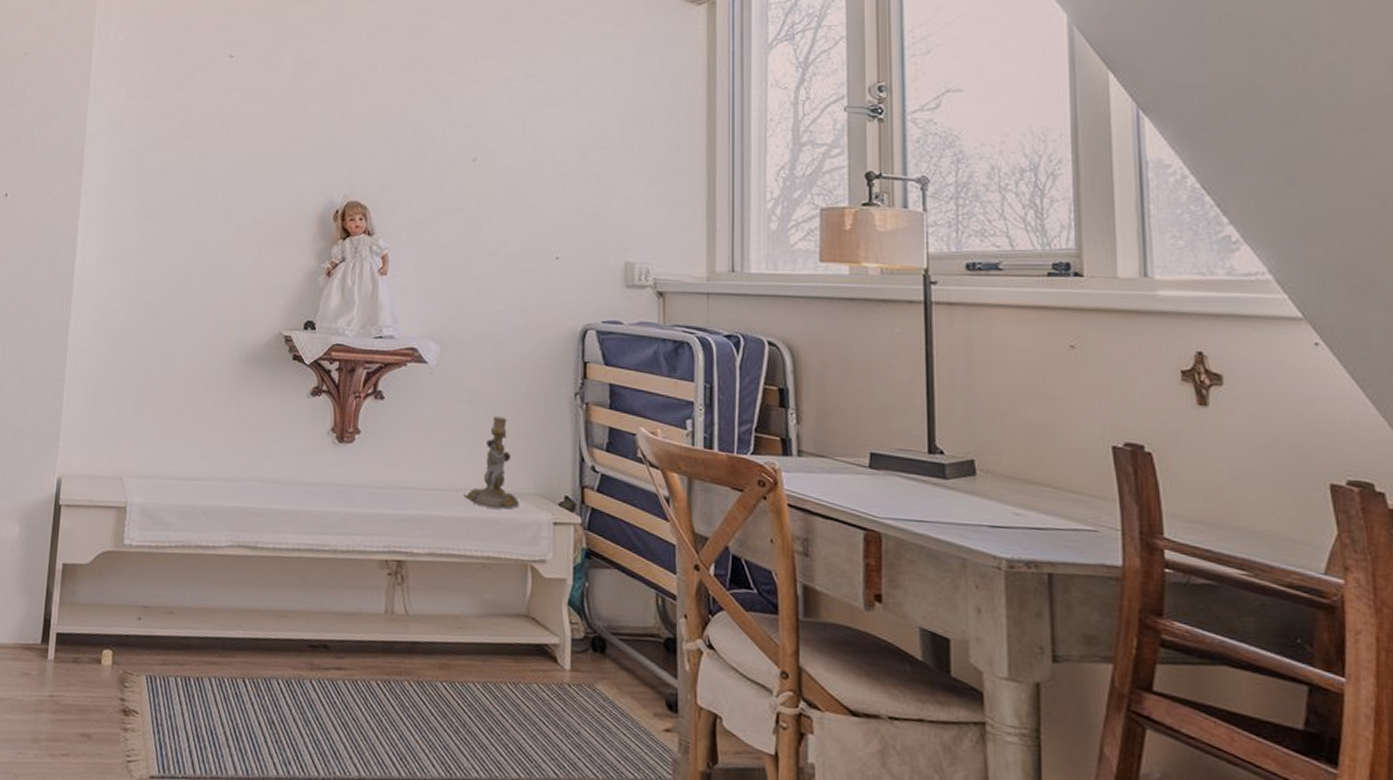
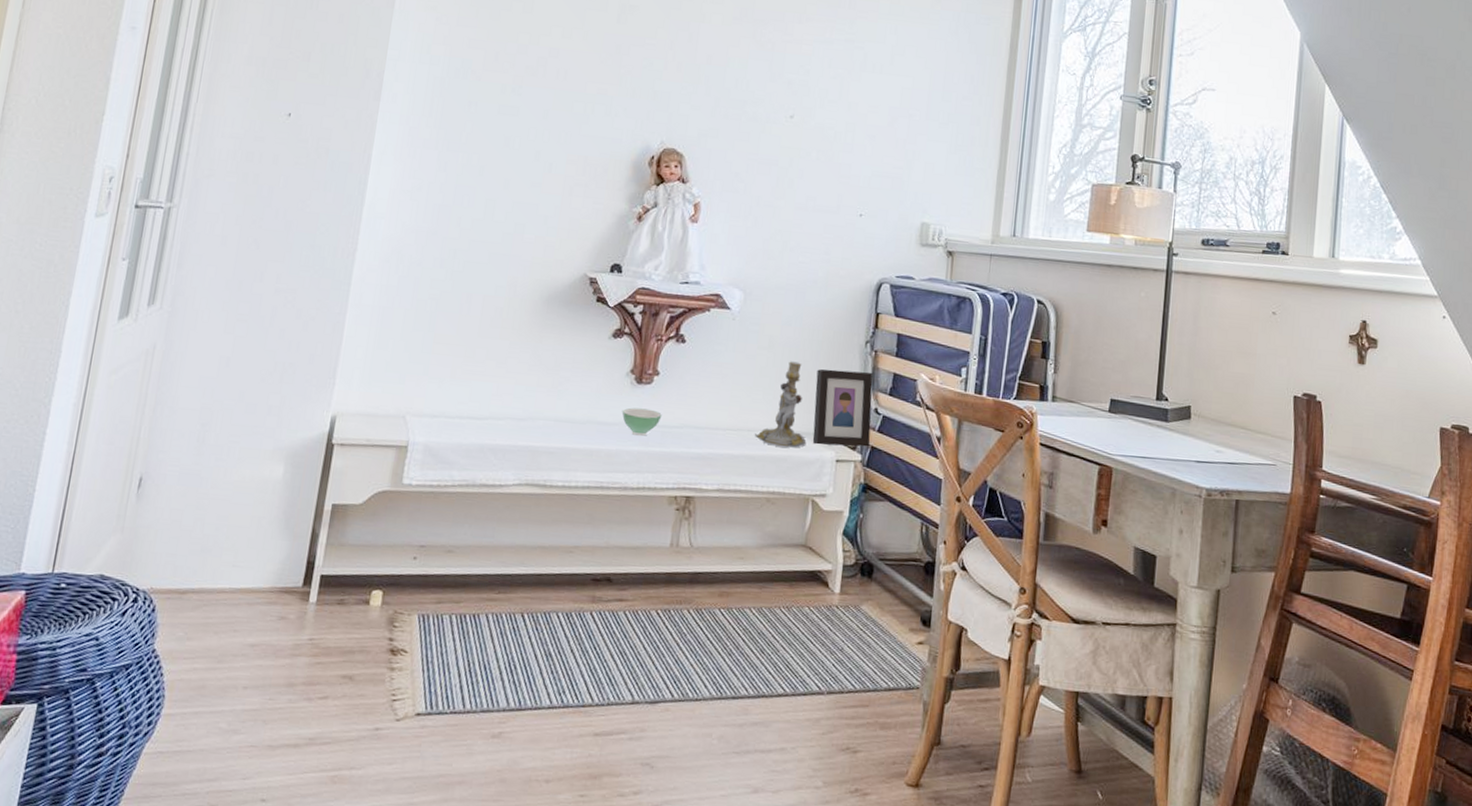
bowl: none [326,467,366,498] -> present [621,407,662,437]
picture frame: none [524,423,590,509] -> present [812,369,873,447]

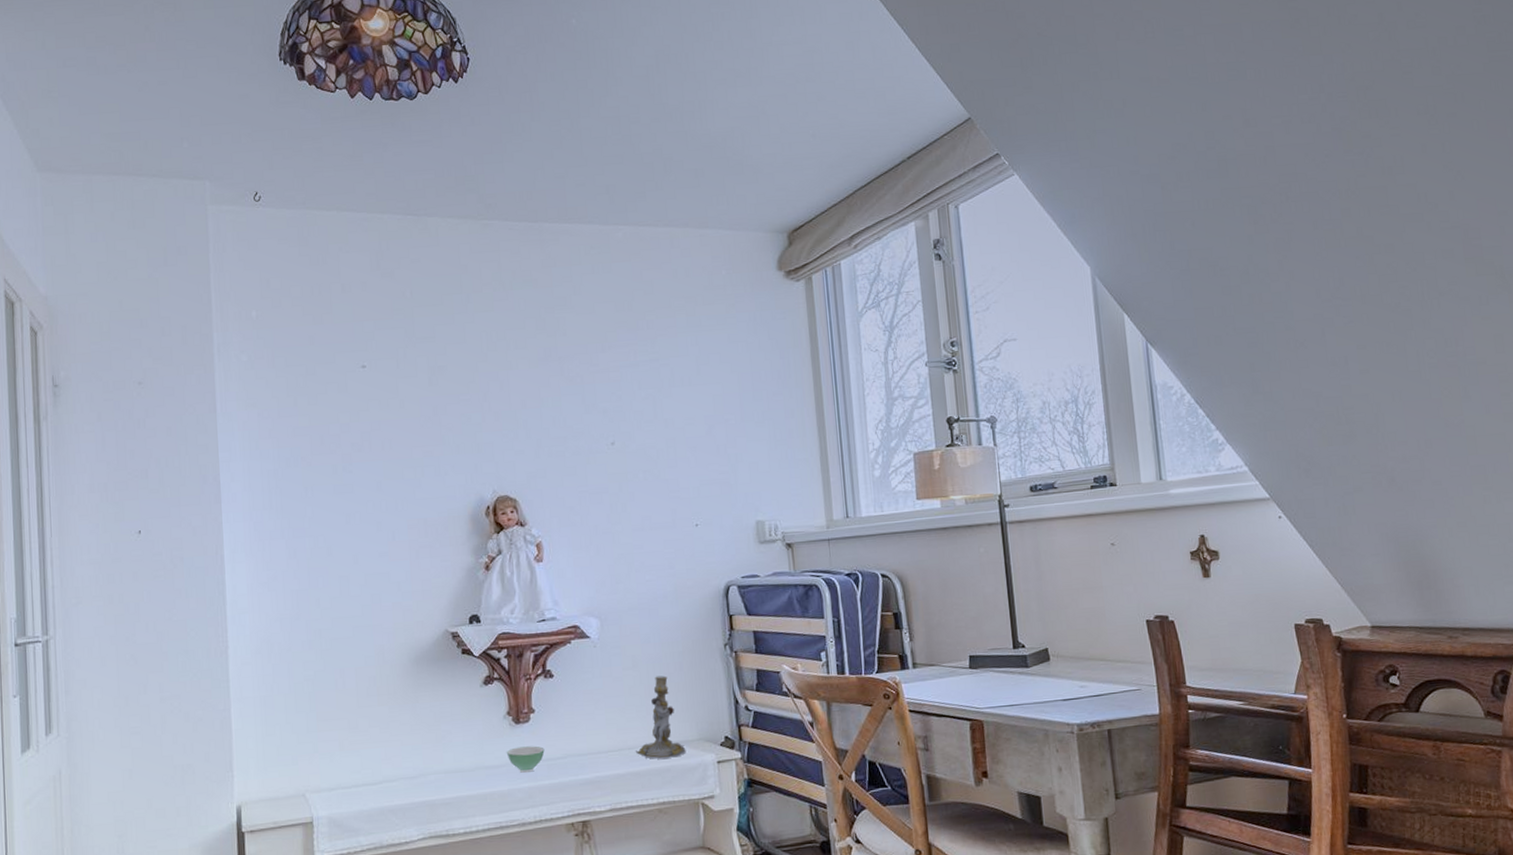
picture frame: present [812,369,873,447] -> none [683,672,747,751]

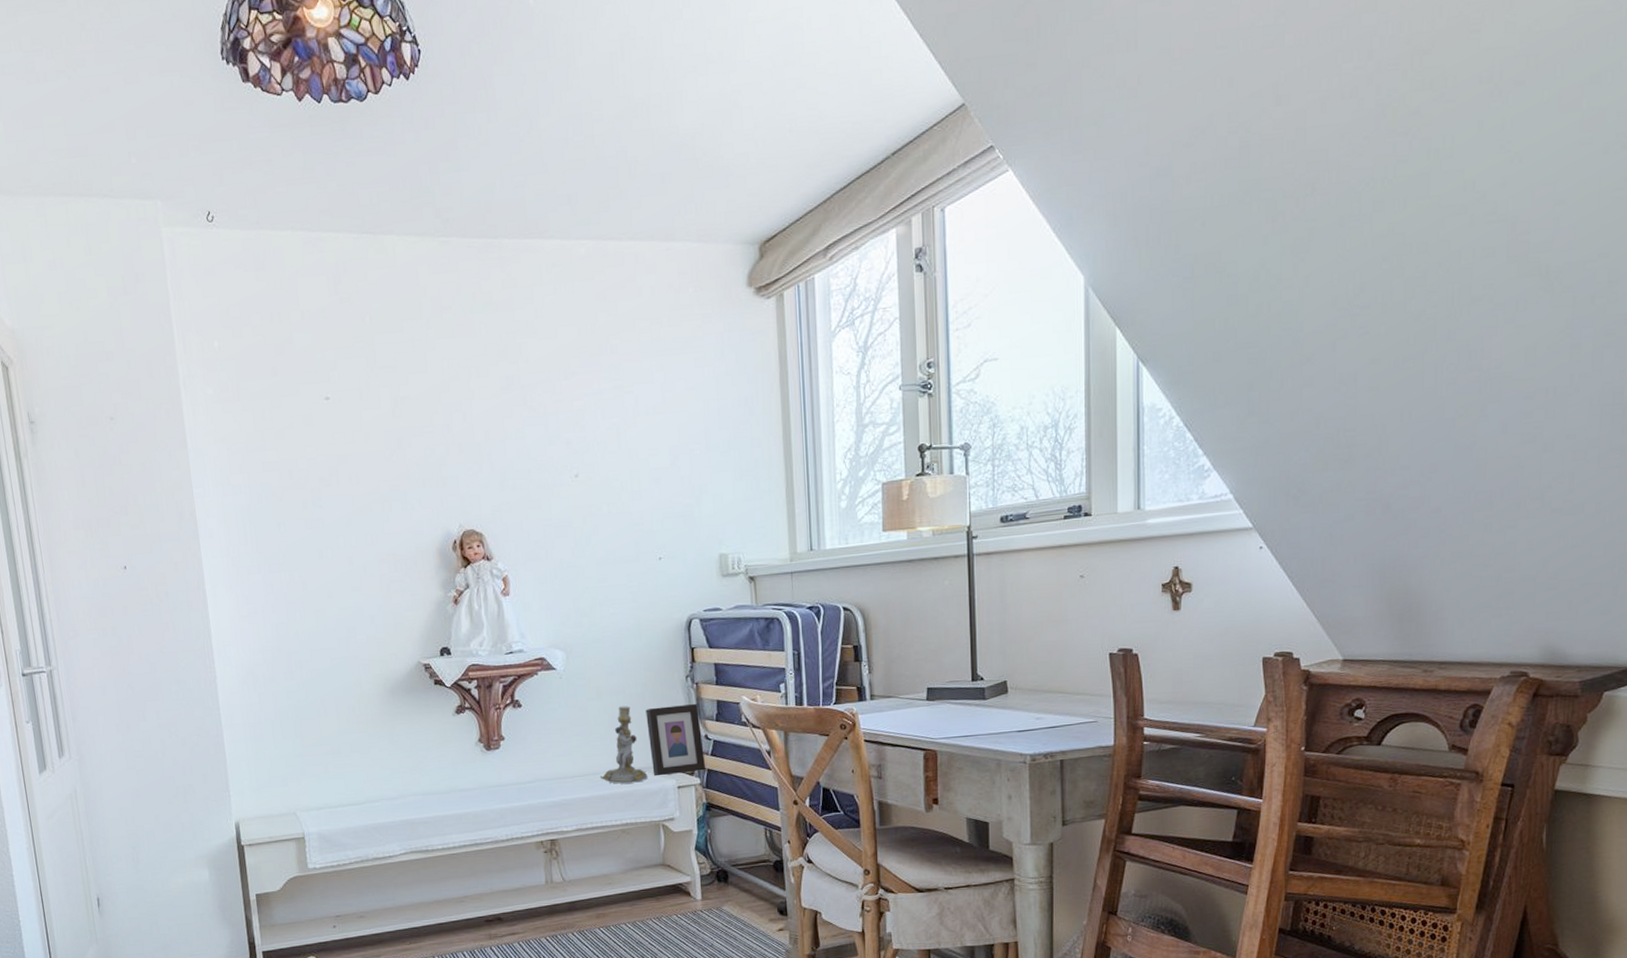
bowl: present [506,746,545,774] -> none [479,770,515,796]
picture frame: none [683,672,747,751] -> present [646,703,706,777]

